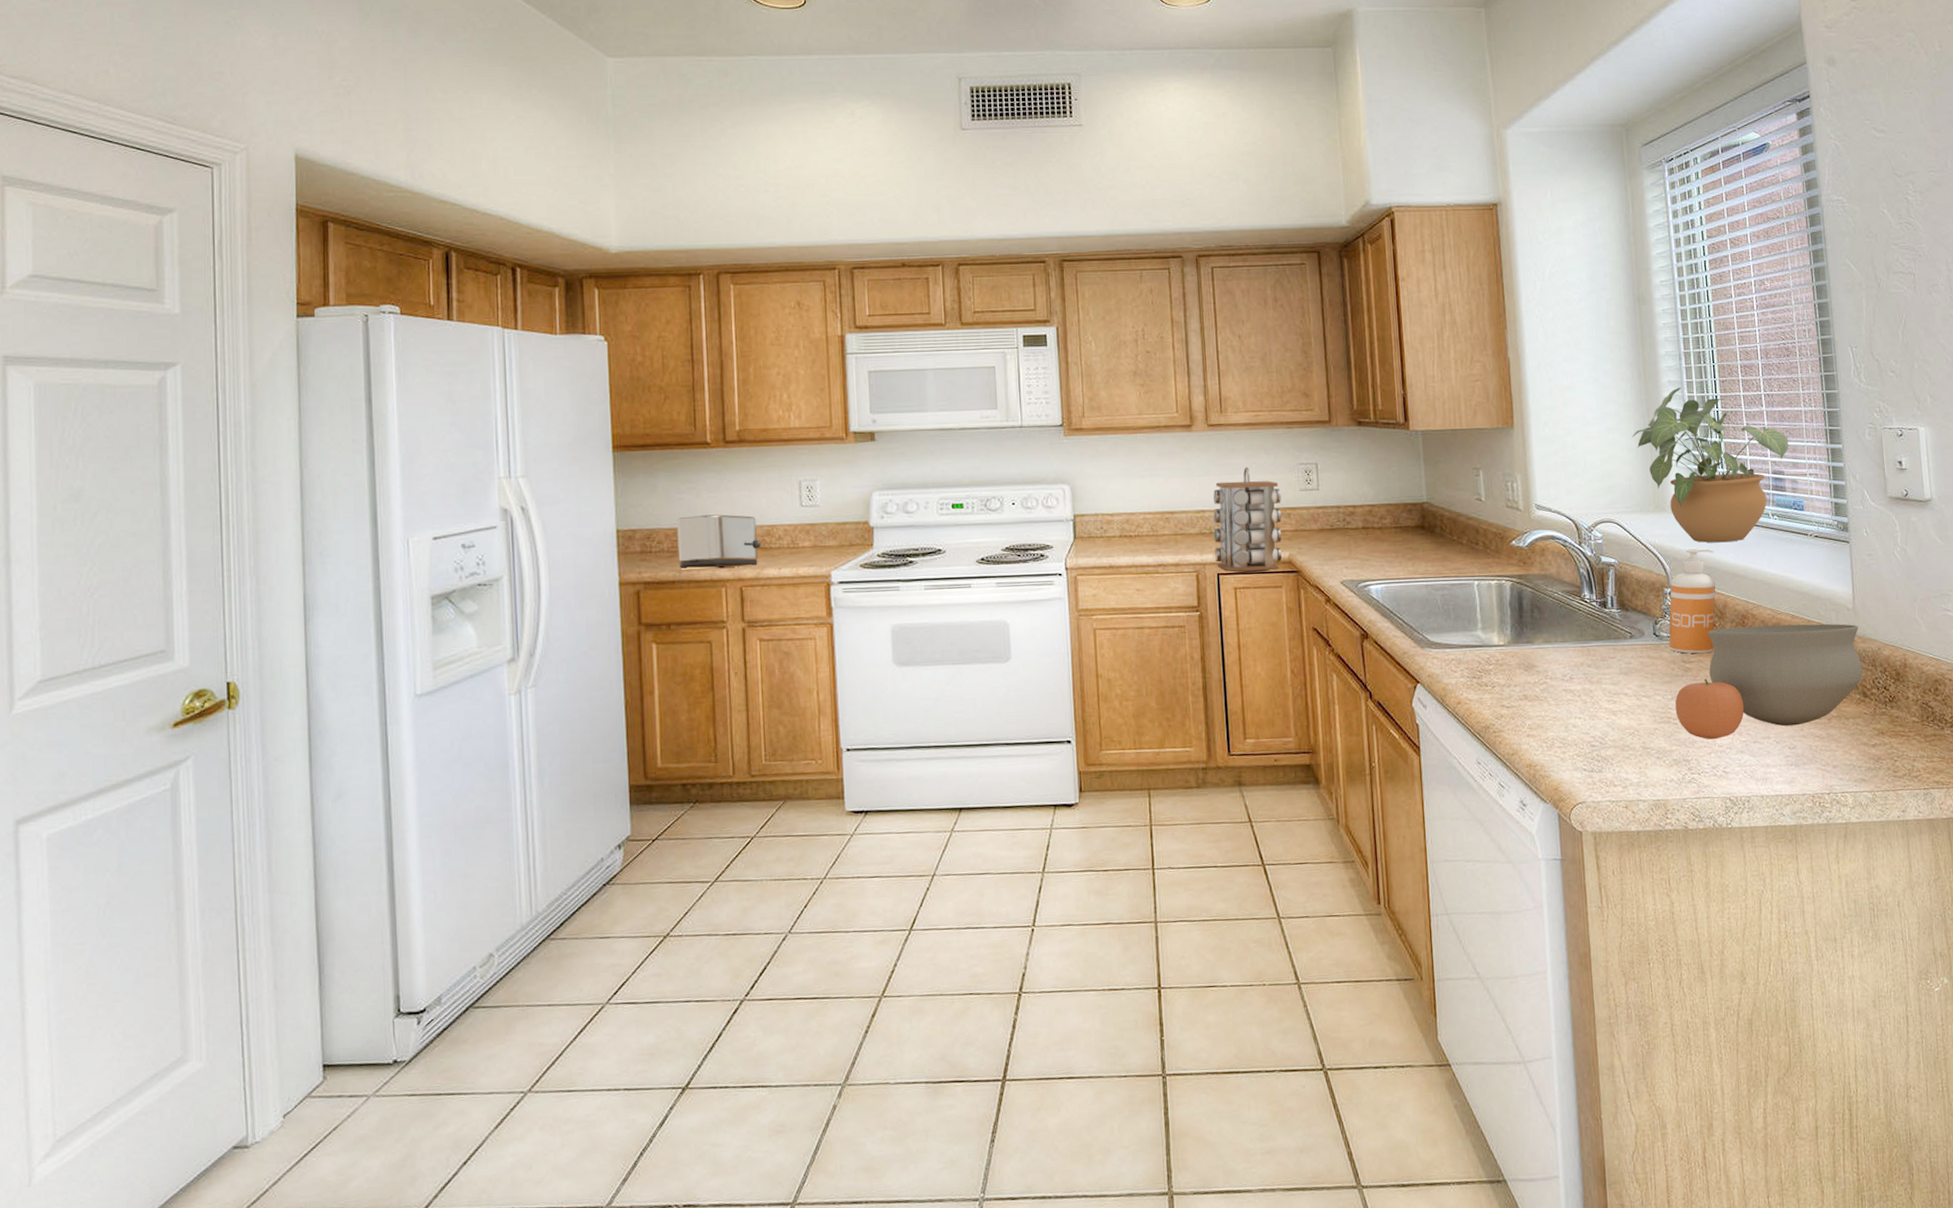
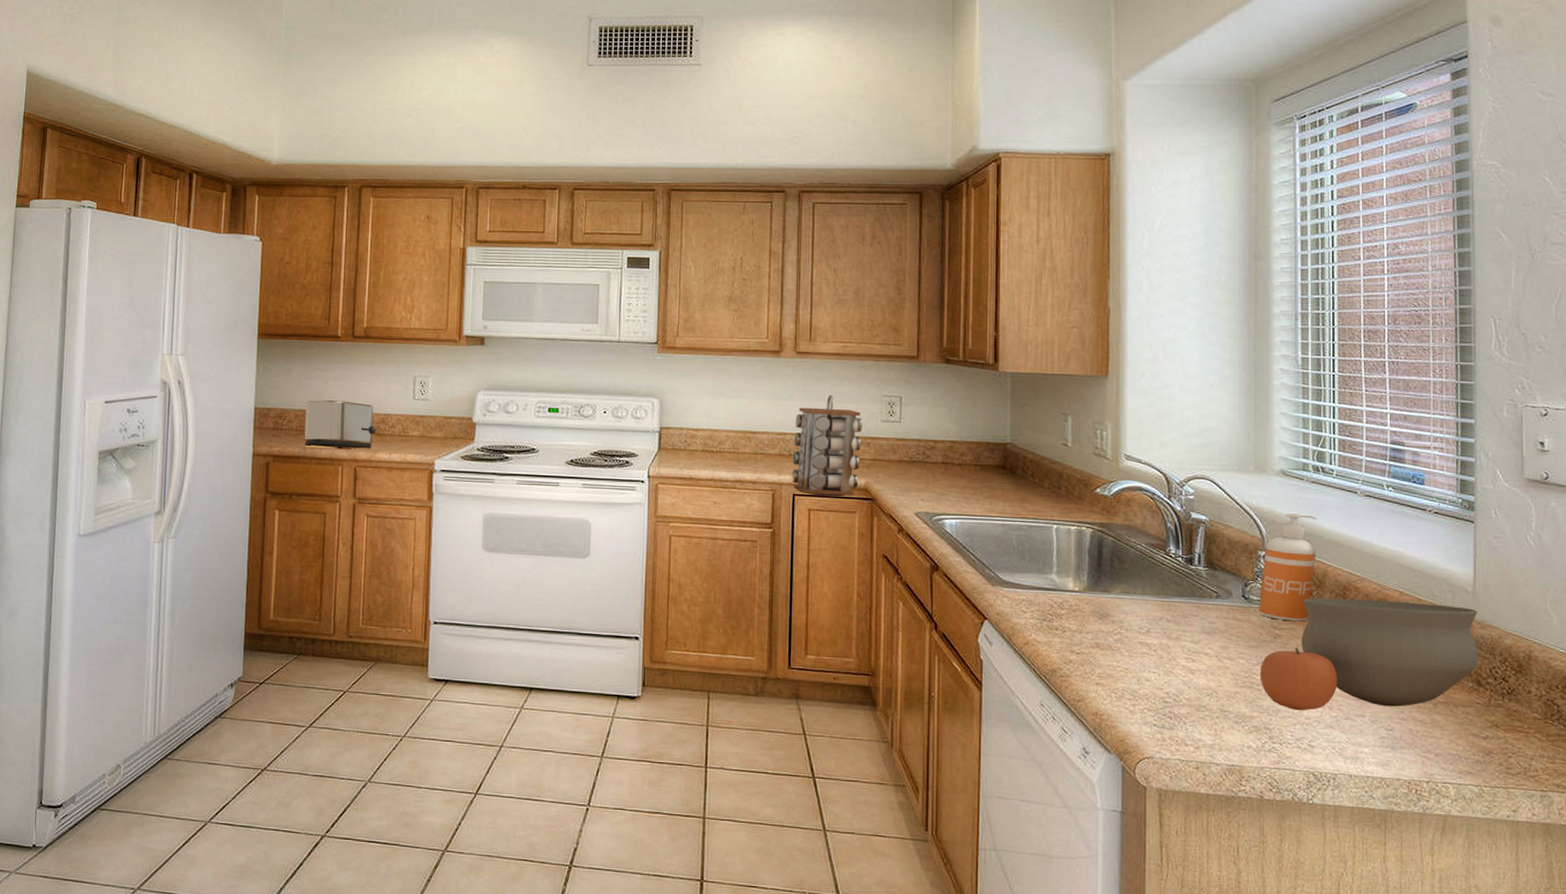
potted plant: present [1632,387,1789,543] -> none [1236,347,1412,510]

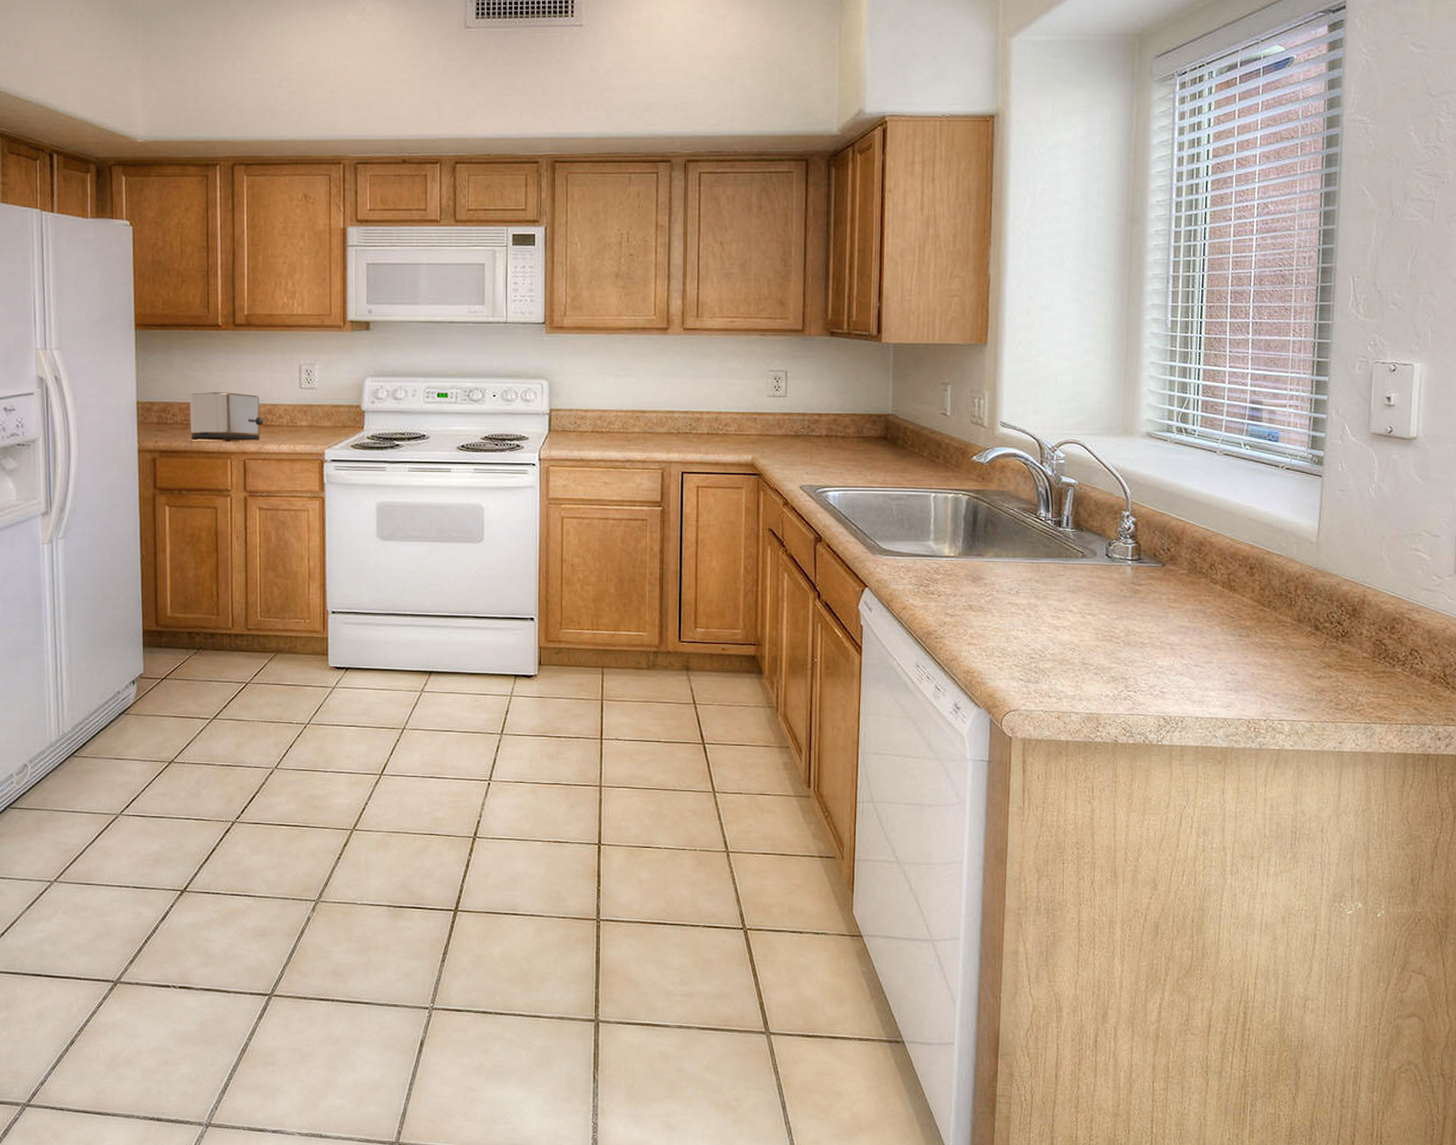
spice rack: present [791,394,862,497] -> none [680,370,749,473]
soap dispenser: present [1258,513,1318,622] -> none [1120,474,1179,577]
fruit: present [1260,647,1337,711] -> none [1119,601,1190,661]
bowl: present [1301,598,1479,707] -> none [1158,554,1319,653]

